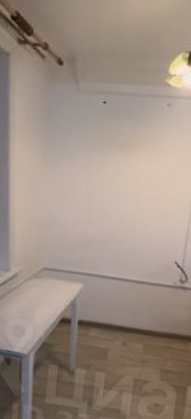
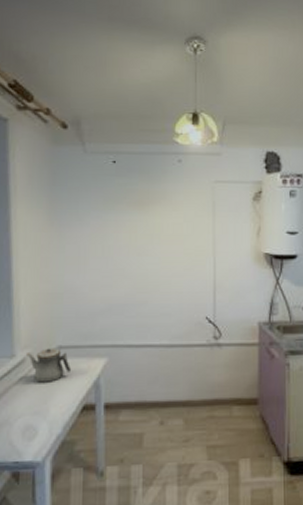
teapot: none [19,268,54,296] -> present [27,347,72,383]

